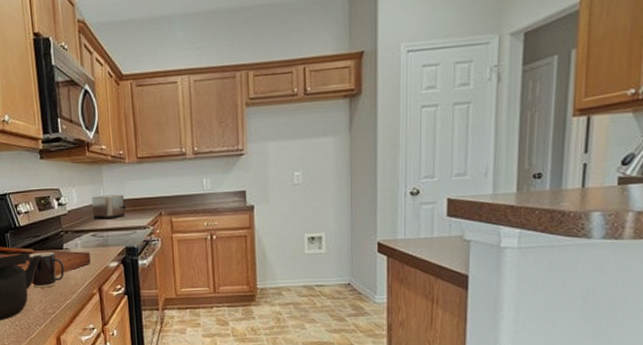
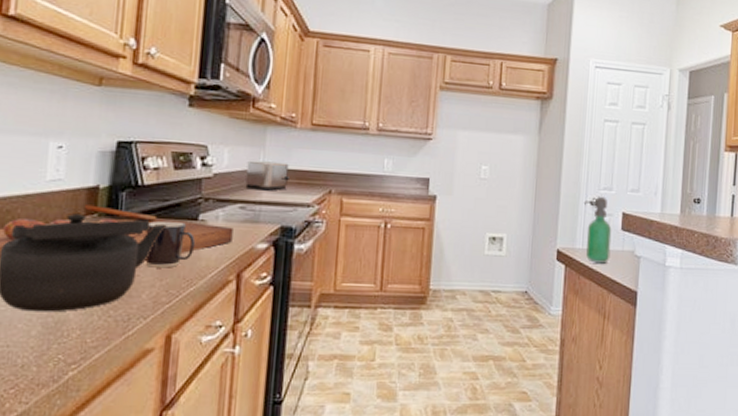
soap dispenser: none [403,185,436,252] -> present [583,196,612,264]

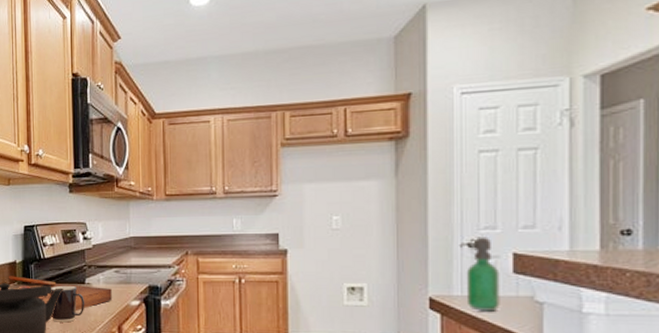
toaster: present [245,160,290,191] -> none [117,231,151,256]

